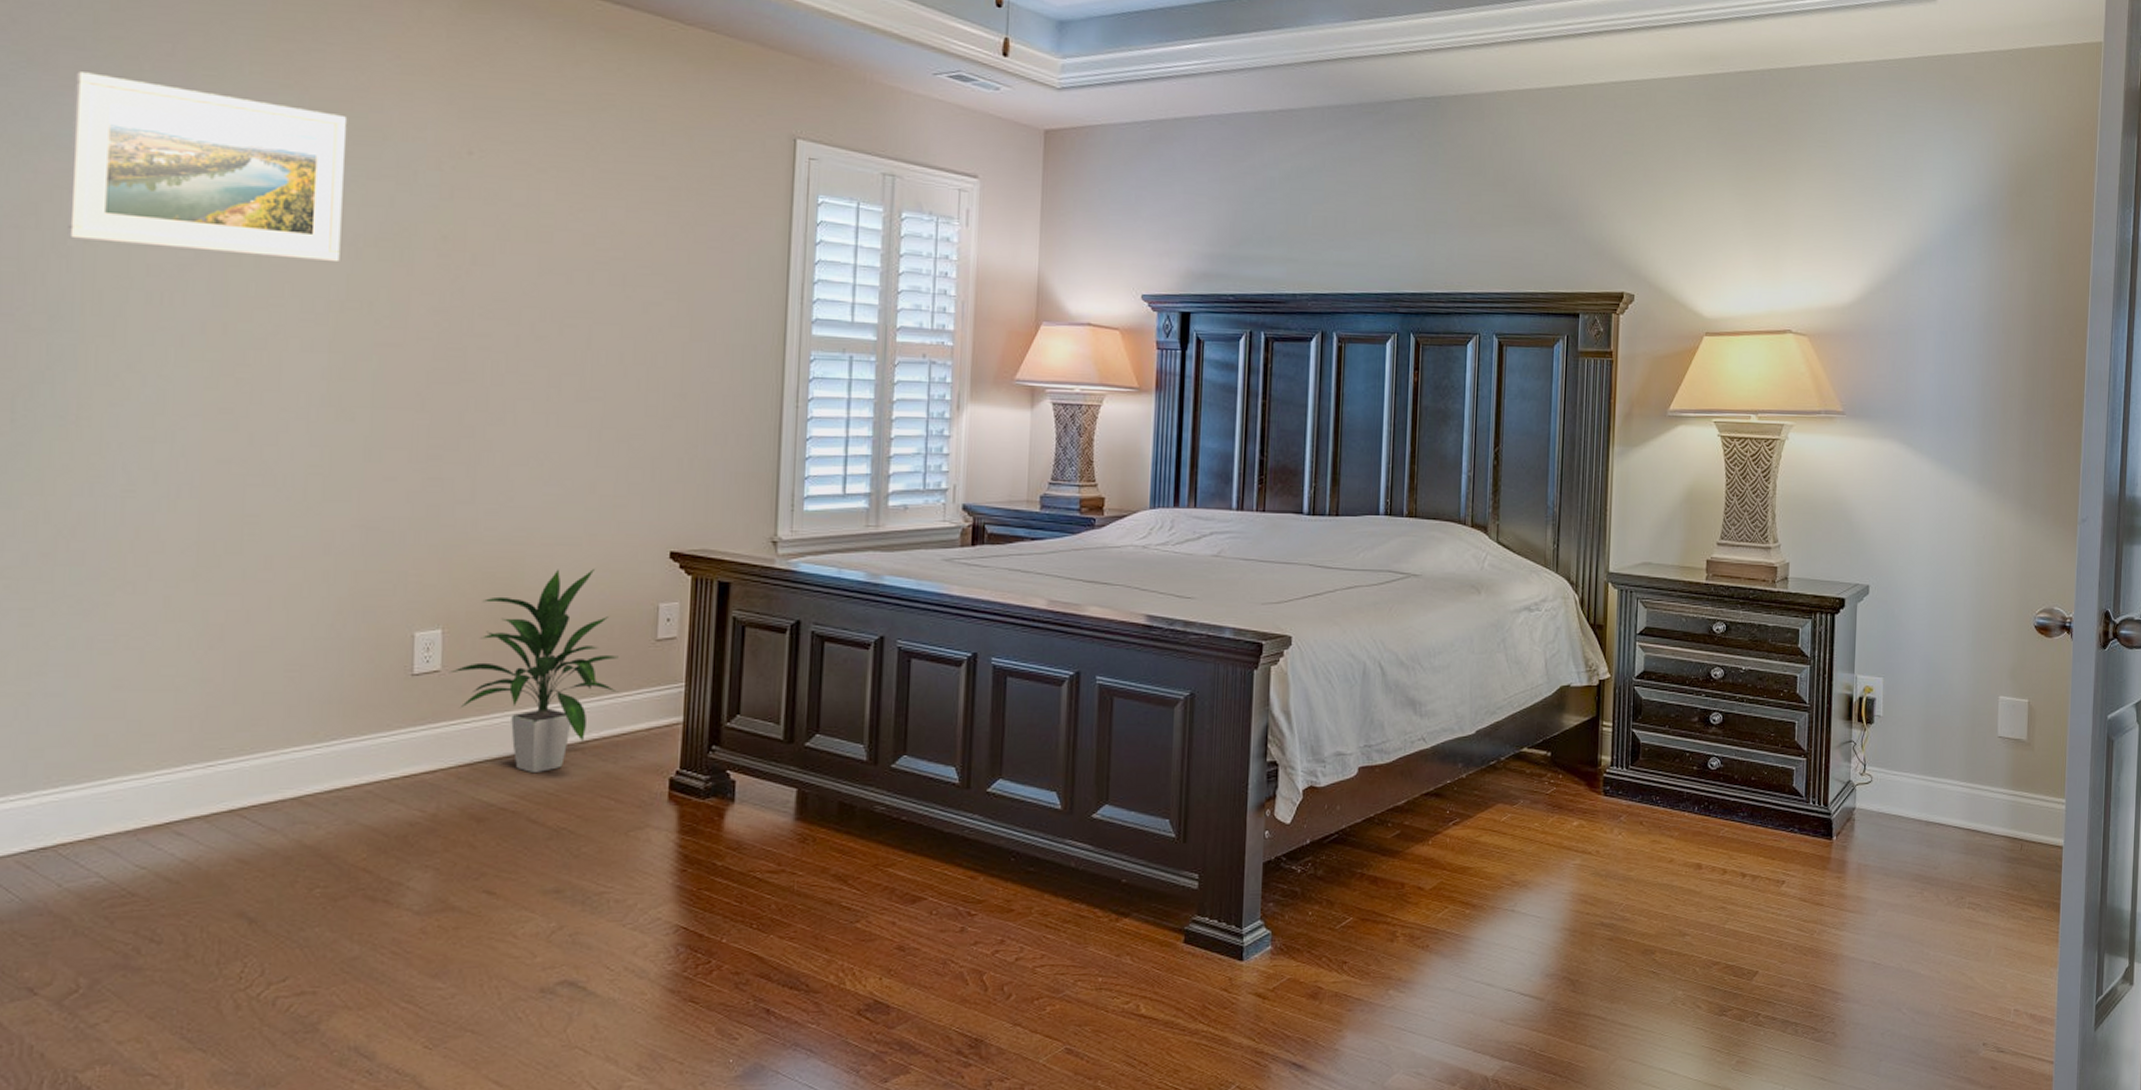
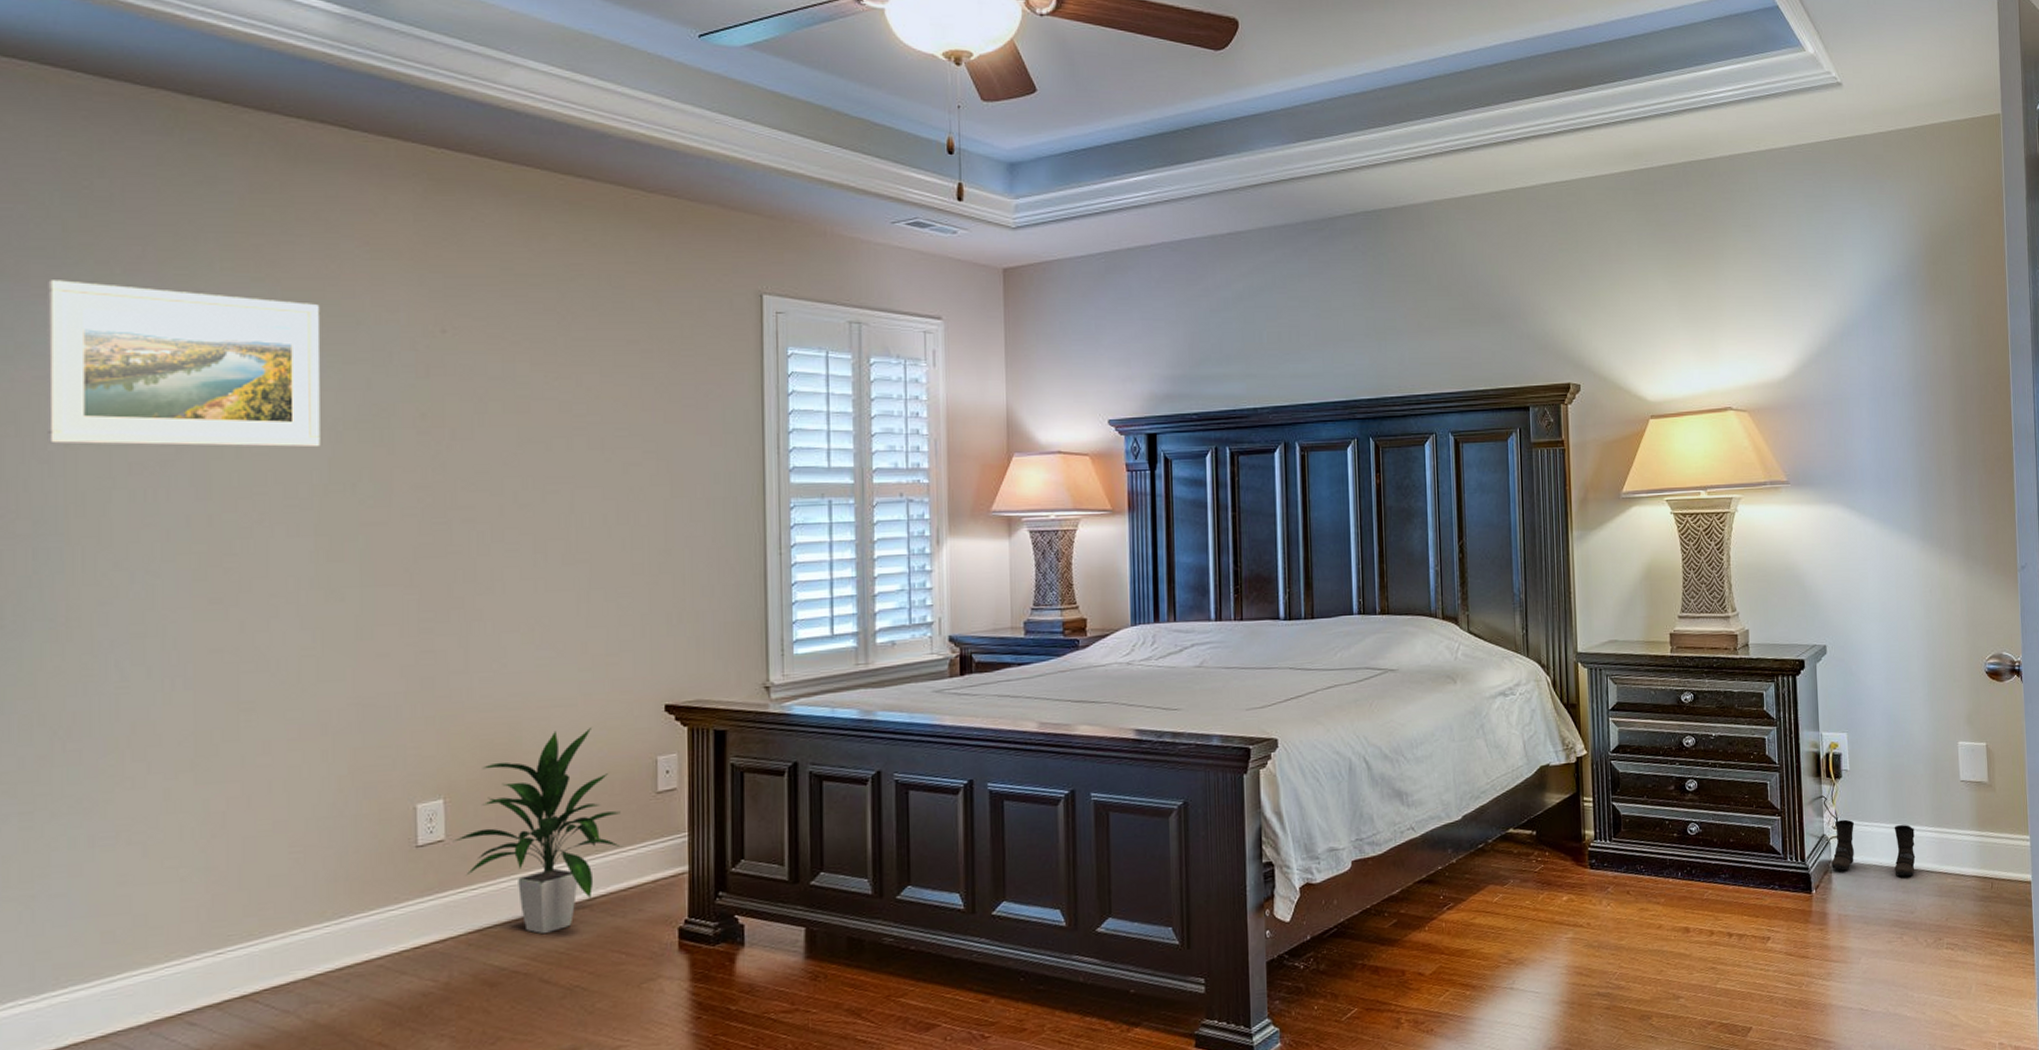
boots: none [1855,766,1945,831] -> present [1831,819,1916,877]

